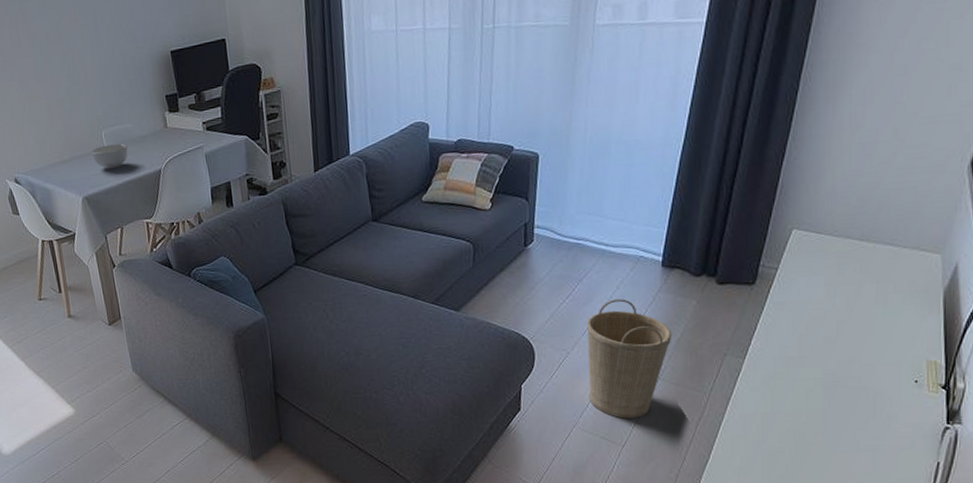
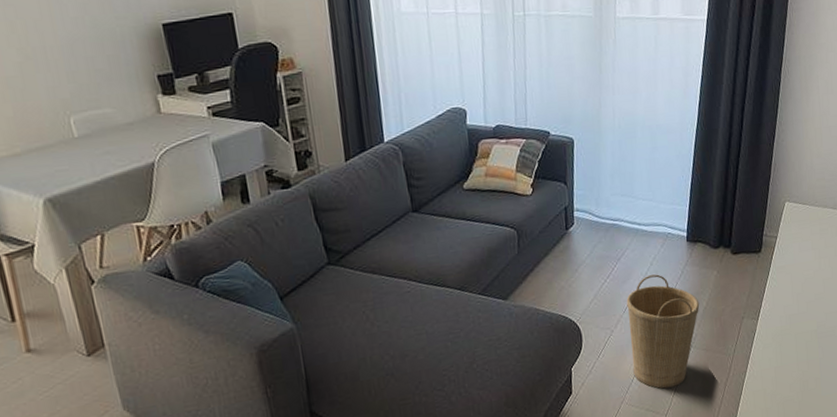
bowl: present [91,143,128,169] -> none [55,132,109,164]

